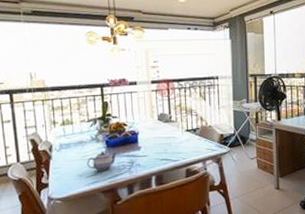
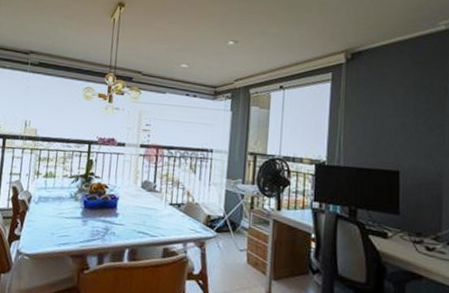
teapot: present [87,151,117,171] -> none [61,211,93,233]

